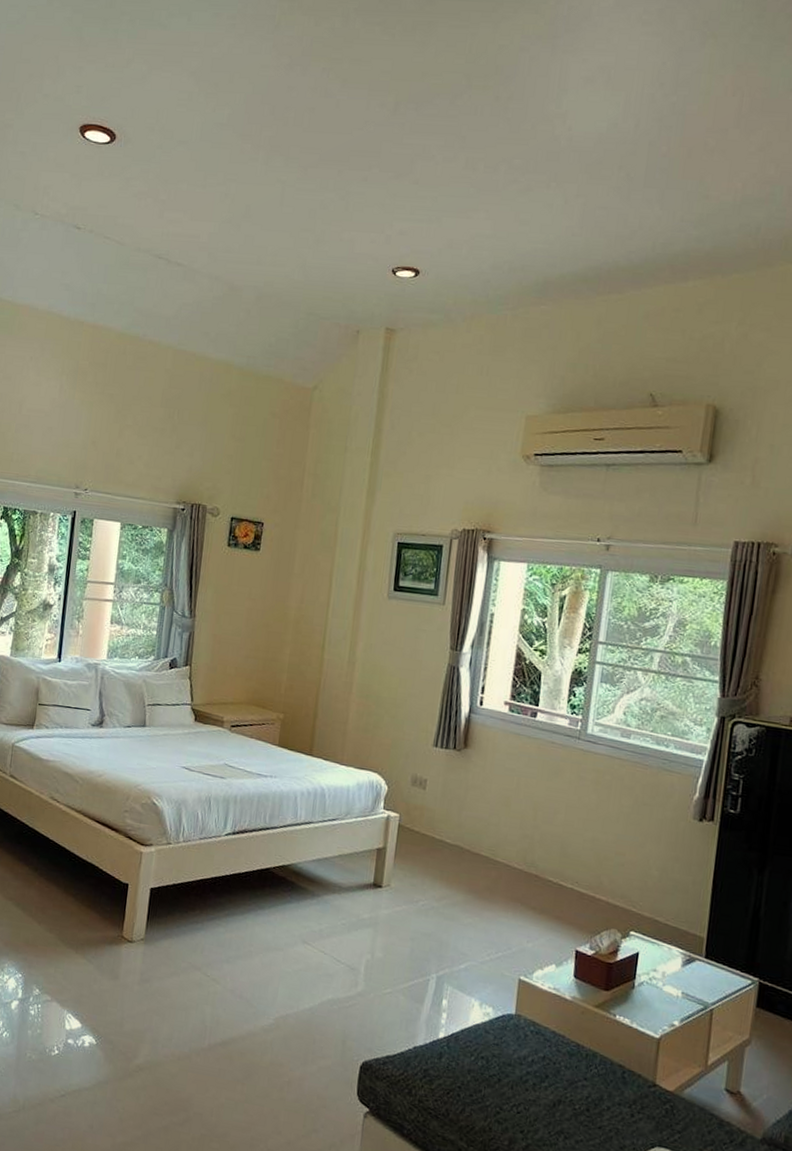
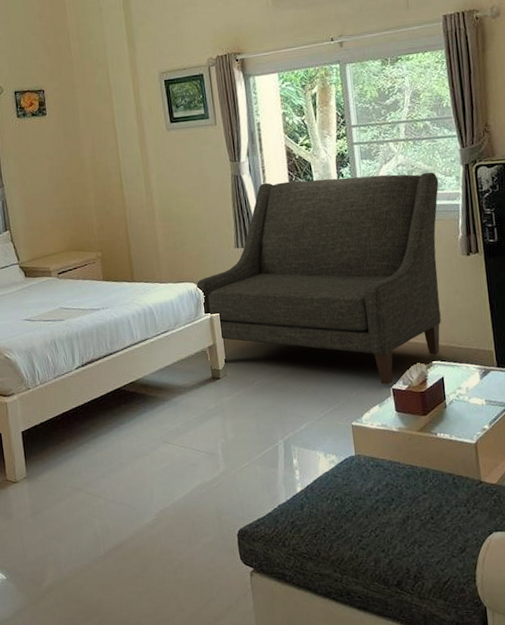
sofa: none [379,682,686,945] -> present [196,172,441,385]

